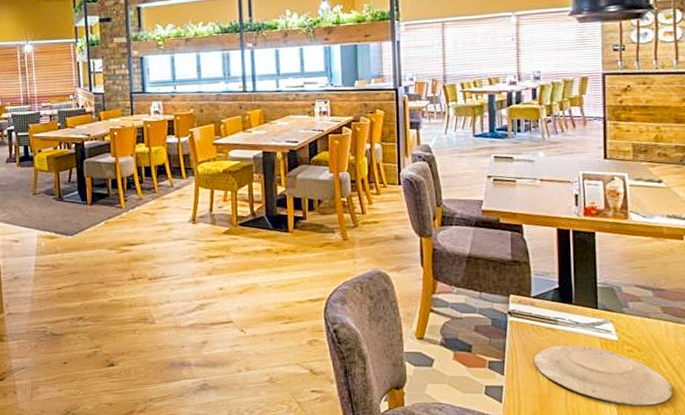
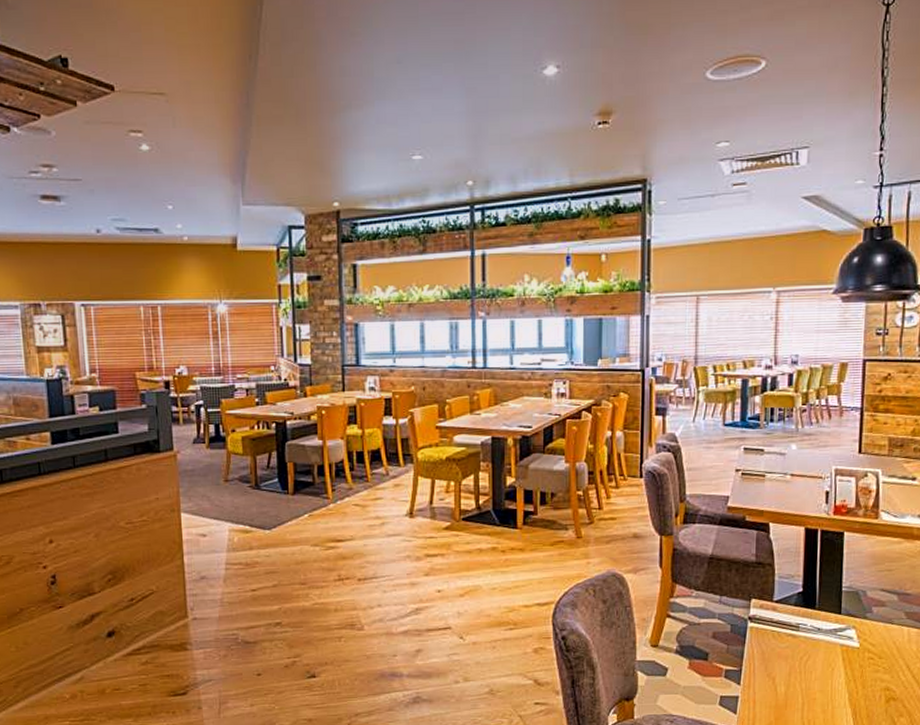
plate: present [534,345,673,406] -> none [772,653,911,716]

